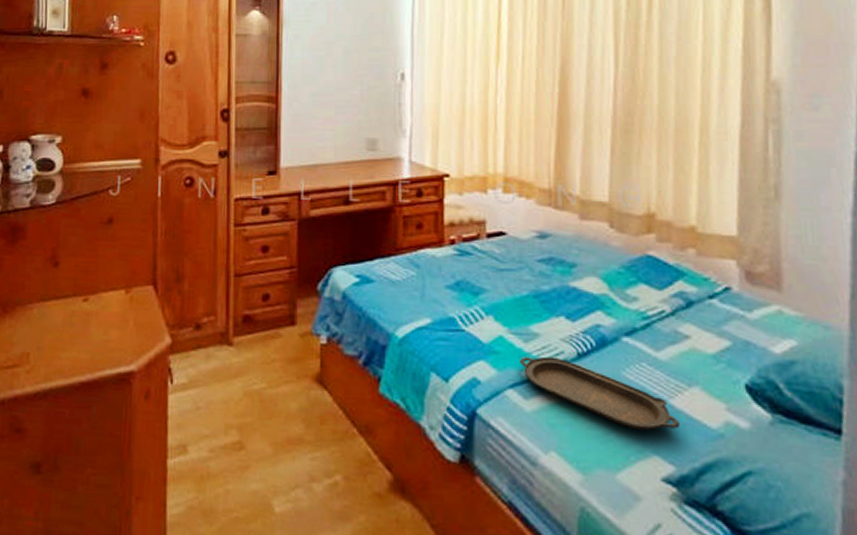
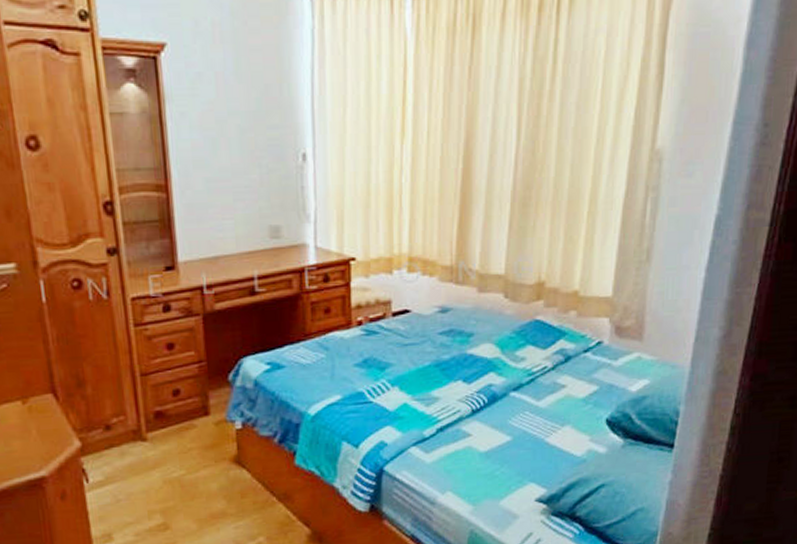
serving tray: present [520,356,680,431] -> none [422,415,552,466]

